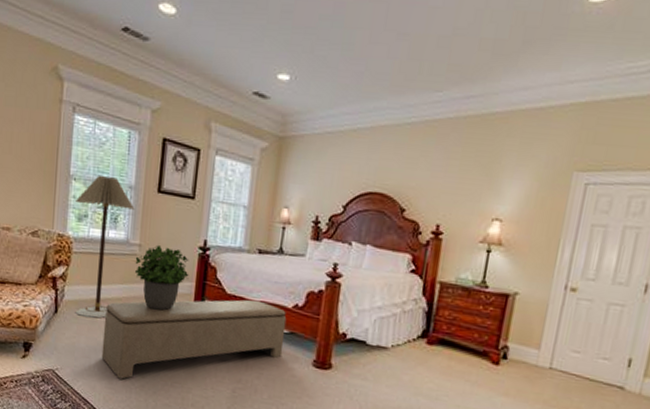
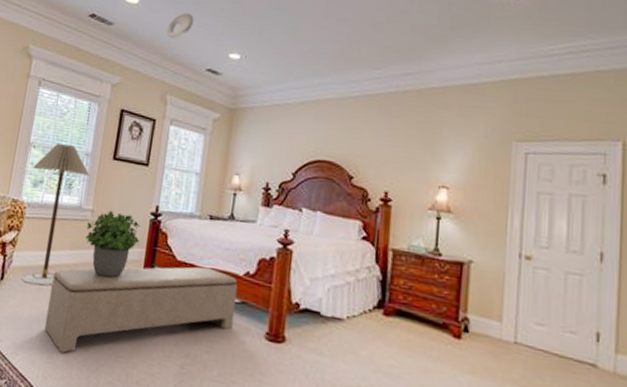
ceiling light: none [209,25,239,58] -> present [167,13,194,40]

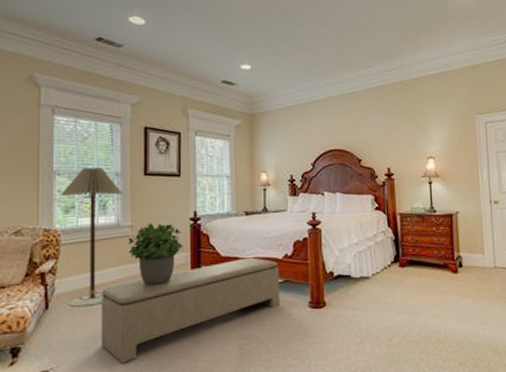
ceiling light: present [167,13,194,40] -> none [178,30,203,56]

